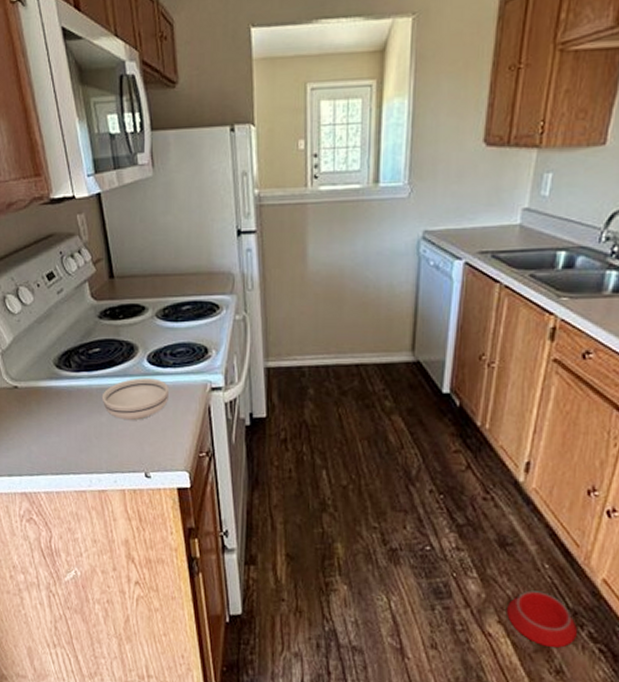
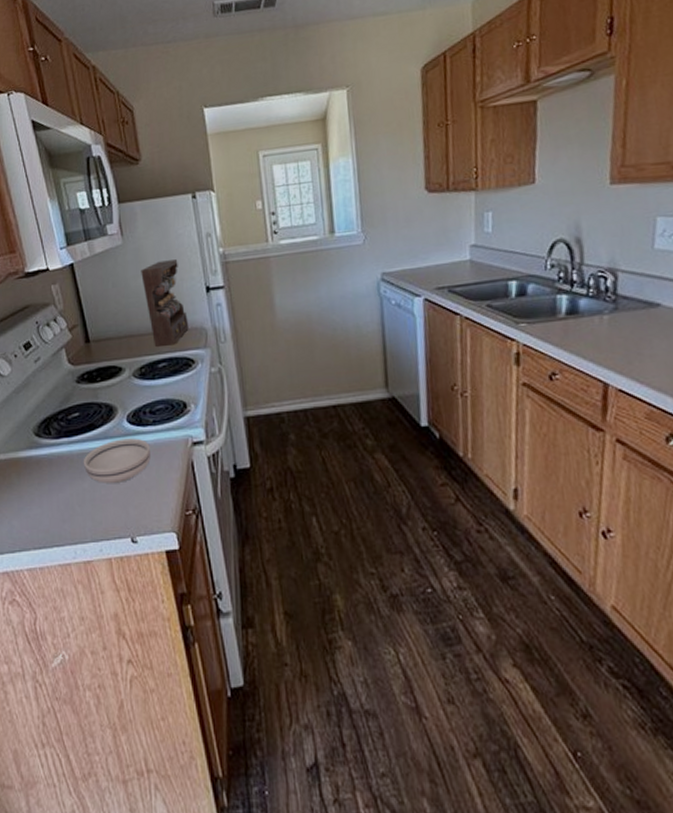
spice rack: none [170,198,216,288] -> present [141,259,189,347]
pet bowl: present [507,590,577,648] -> none [520,626,597,688]

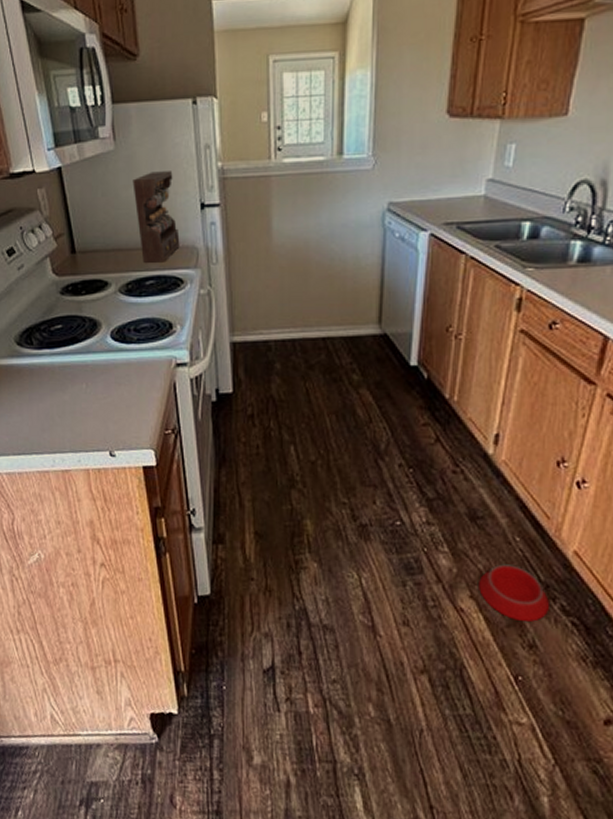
bowl: present [83,438,151,483] -> none [64,354,133,398]
pet bowl: none [520,626,597,688] -> present [479,564,549,622]

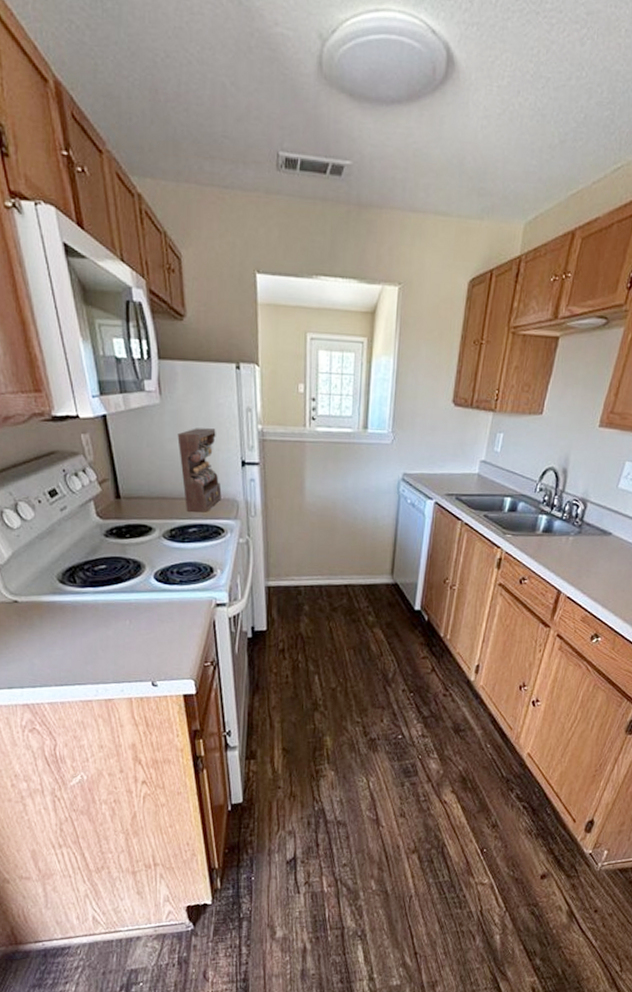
pet bowl: present [479,564,549,622] -> none [458,765,508,807]

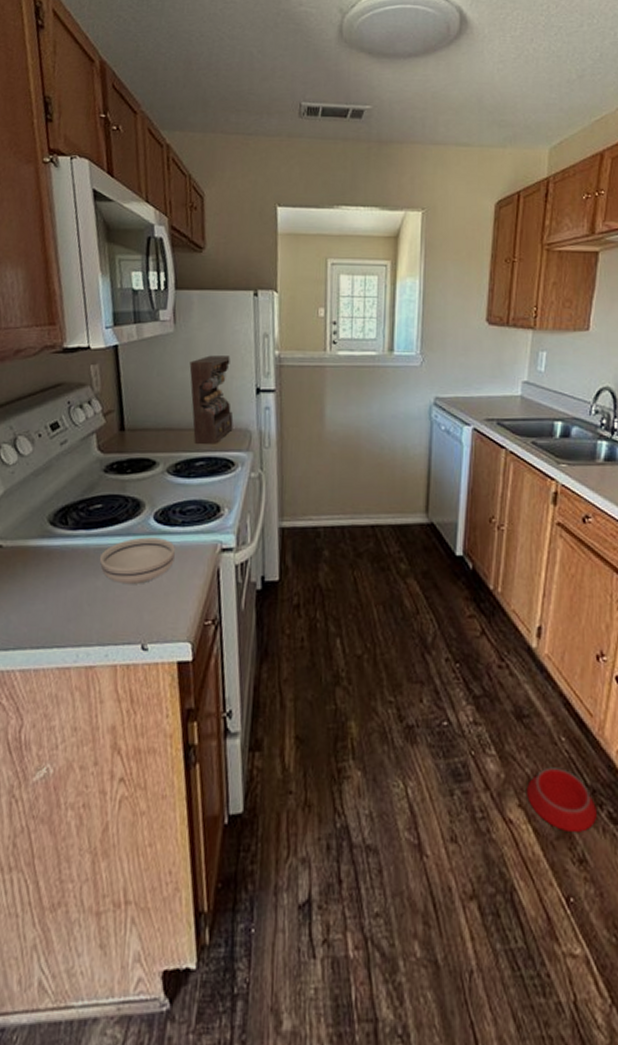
bowl: none [108,594,175,633] -> present [99,537,175,584]
pet bowl: none [458,765,508,807] -> present [527,767,597,832]

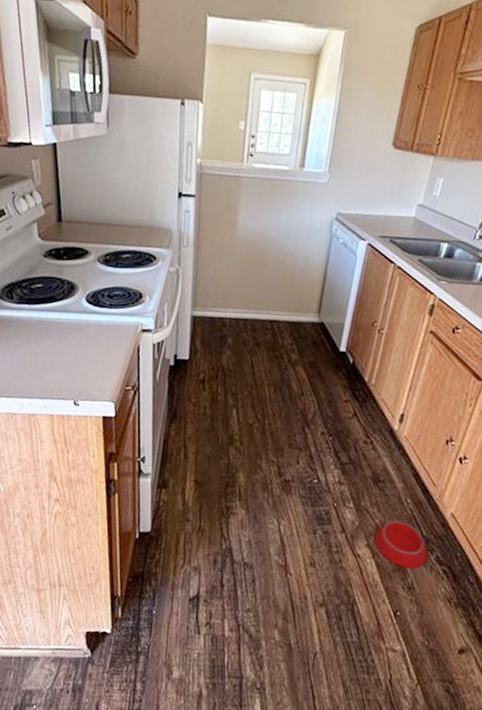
bowl: present [99,537,175,584] -> none [39,314,103,353]
spice rack: present [189,355,234,444] -> none [120,159,157,240]

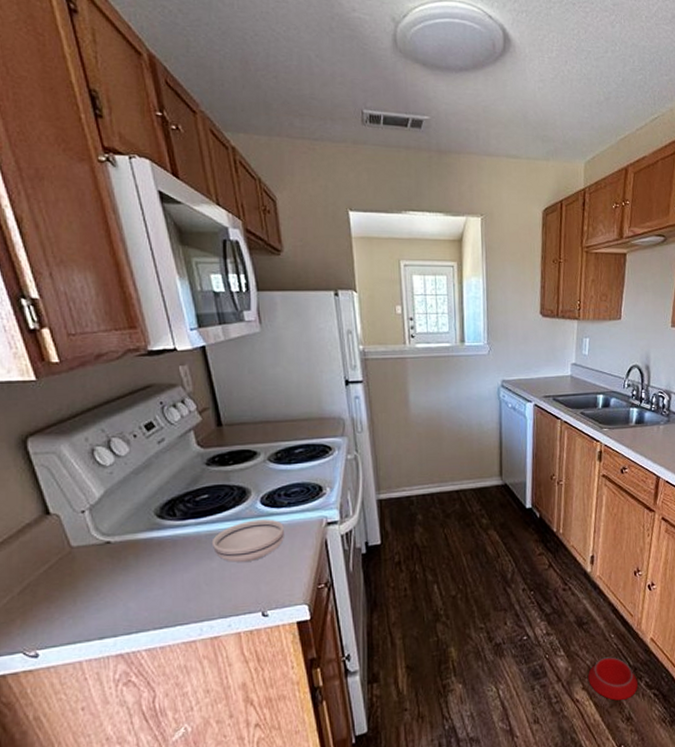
bowl: none [39,314,103,353] -> present [211,519,284,562]

